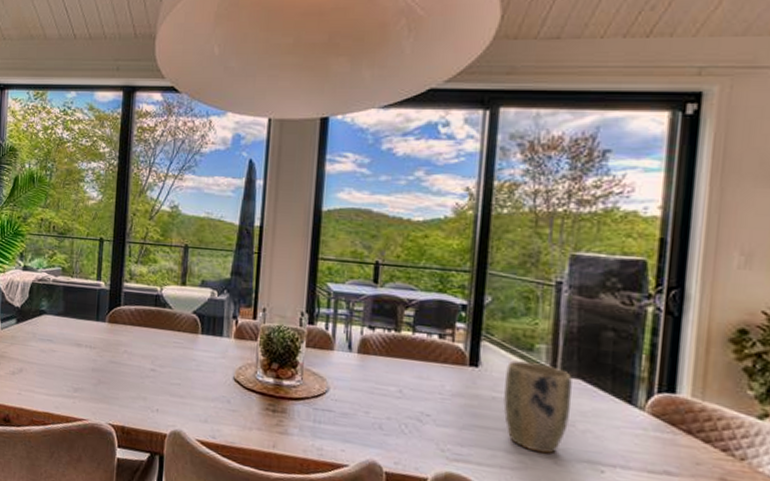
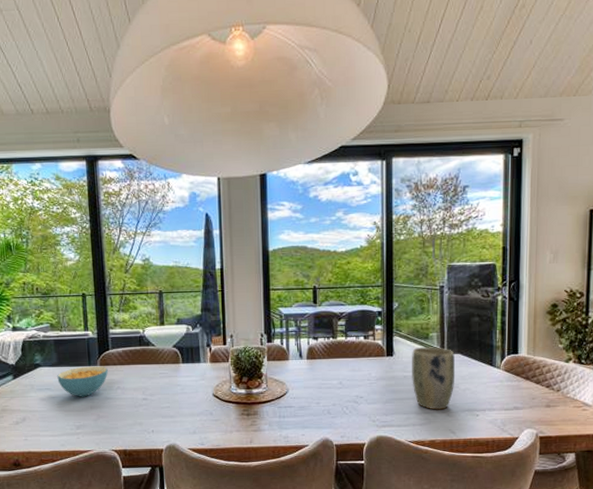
cereal bowl: none [61,320,116,356] -> present [57,366,108,397]

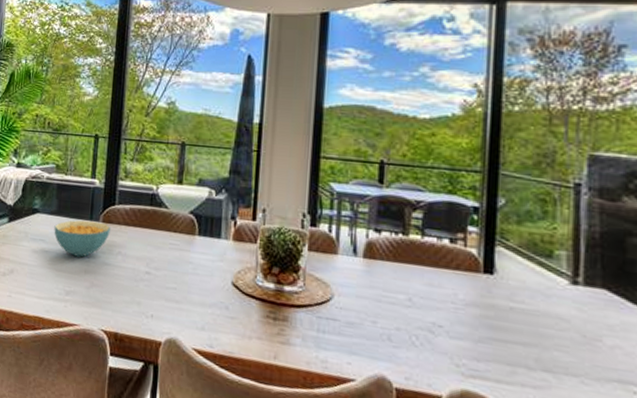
plant pot: present [412,347,456,410] -> none [522,268,597,372]

